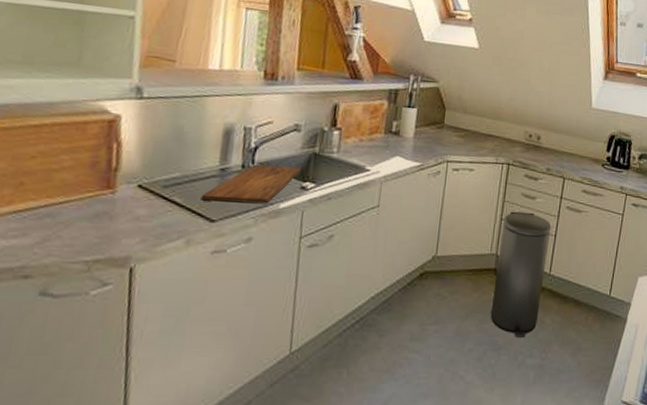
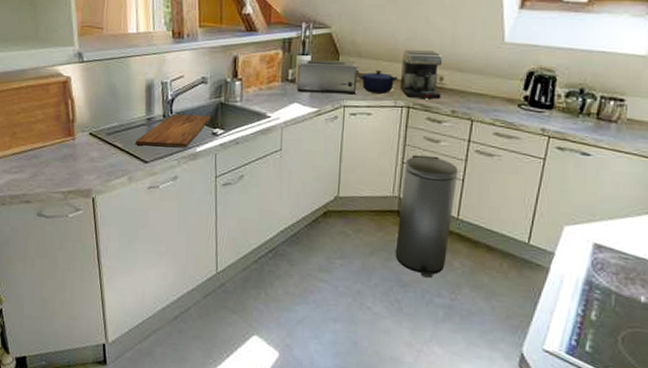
toaster: none [400,111,464,150] -> present [297,59,359,95]
cooking pot: none [462,126,501,150] -> present [357,69,398,94]
coffee maker: none [501,109,541,157] -> present [399,50,443,99]

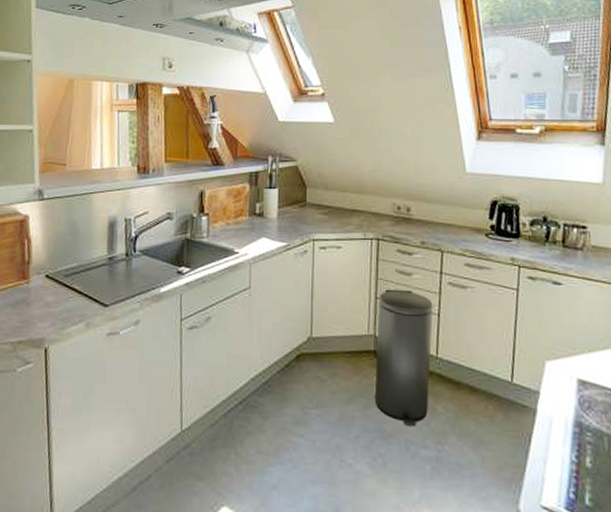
cutting board: present [135,113,211,147] -> none [95,252,176,289]
toaster: present [297,59,359,95] -> none [265,193,327,228]
cooking pot: present [357,69,398,94] -> none [325,201,366,226]
coffee maker: present [399,50,443,99] -> none [368,182,410,230]

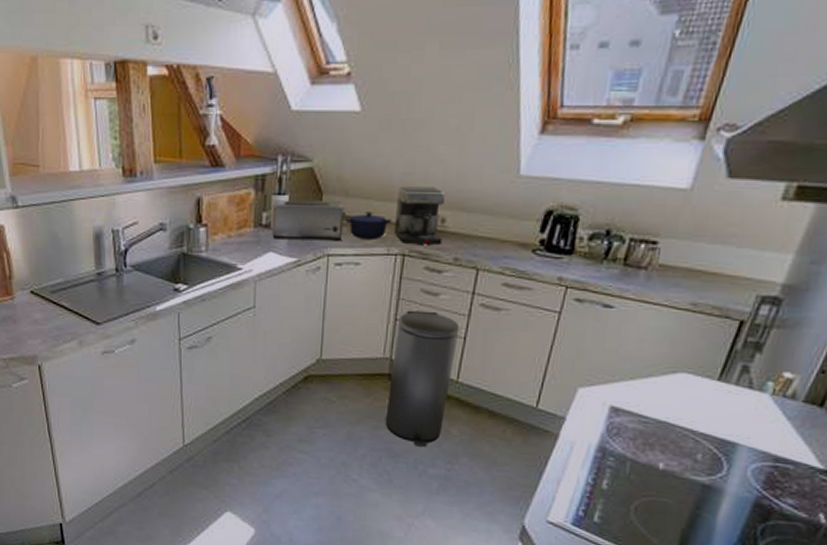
toaster: none [265,193,327,228] -> present [272,200,346,241]
cooking pot: none [325,201,366,226] -> present [344,210,392,239]
coffee maker: none [368,182,410,230] -> present [393,187,446,245]

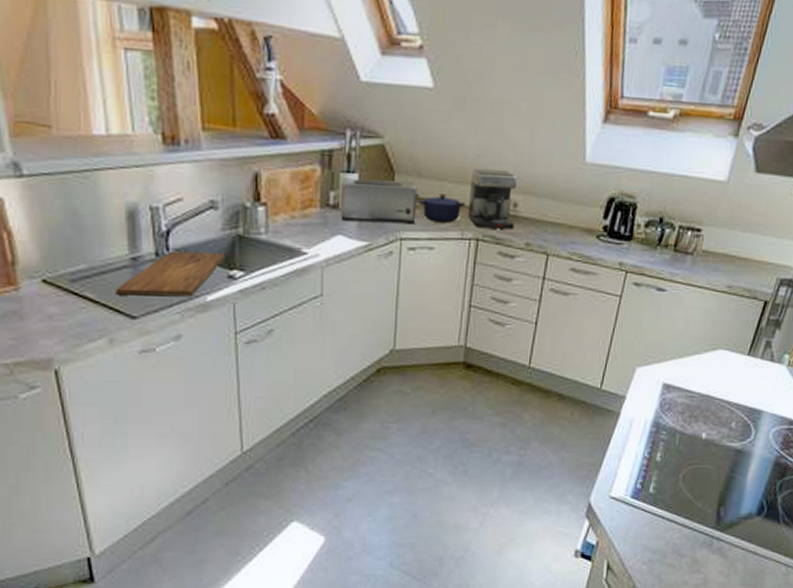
cutting board: none [84,267,172,306] -> present [115,251,225,297]
pedal bin: present [385,310,460,448] -> none [460,296,532,436]

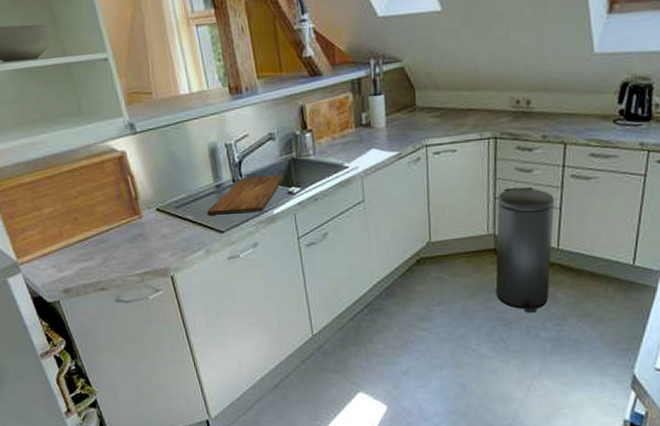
toaster: present [341,178,419,224] -> none [371,95,438,136]
cooking pot: present [417,192,466,223] -> none [437,100,482,128]
pedal bin: none [460,296,532,436] -> present [495,186,555,314]
coffee maker: present [467,169,518,229] -> none [483,73,530,128]

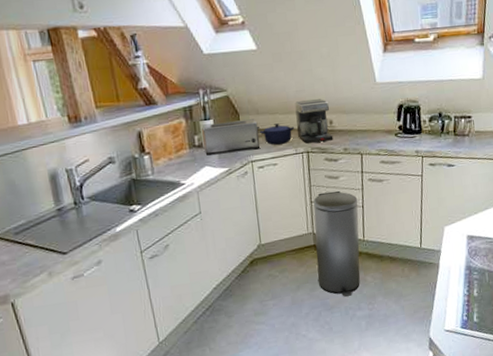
cutting board: present [206,174,284,215] -> none [48,194,126,239]
toaster: none [371,95,438,136] -> present [202,119,260,156]
cooking pot: none [437,100,482,128] -> present [259,122,295,145]
coffee maker: none [483,73,530,128] -> present [295,99,333,144]

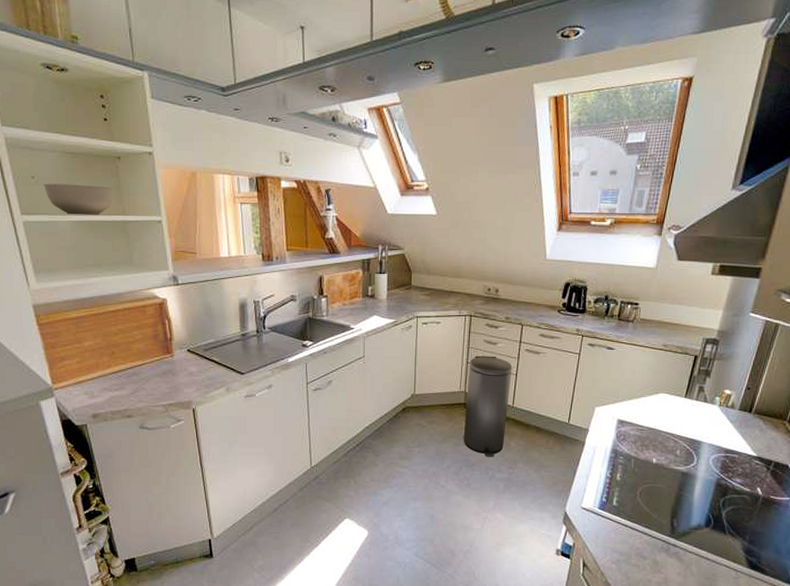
toaster: present [202,119,260,156] -> none [376,277,429,307]
cooking pot: present [259,122,295,145] -> none [427,284,462,305]
coffee maker: present [295,99,333,144] -> none [463,267,498,308]

